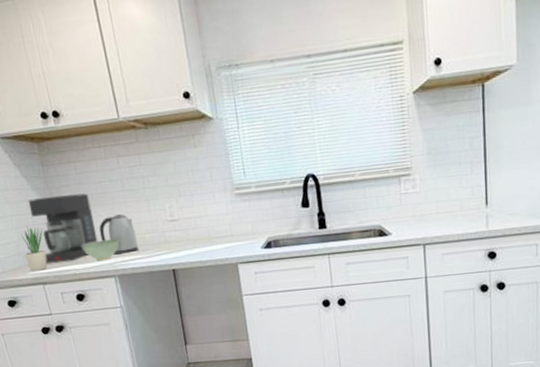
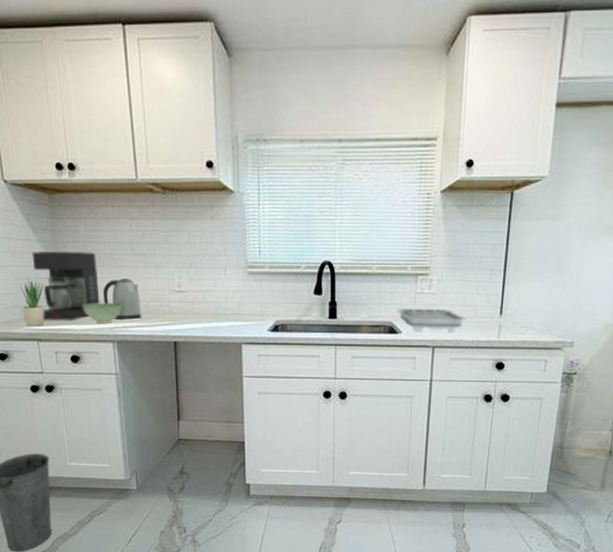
dish rack: none [384,206,452,231] -> present [397,308,466,332]

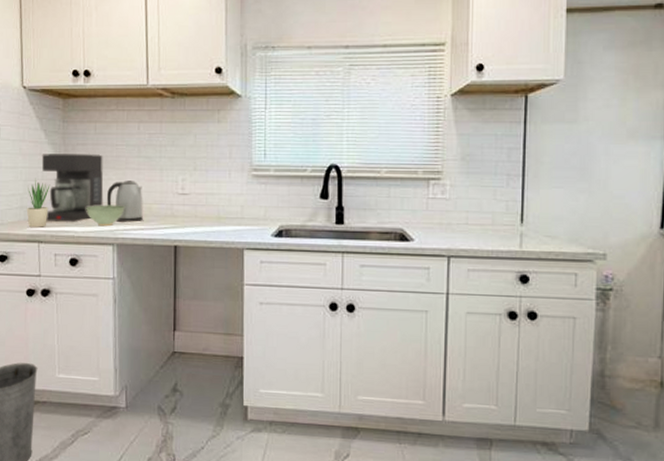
dish rack: present [397,308,466,332] -> none [408,214,483,240]

